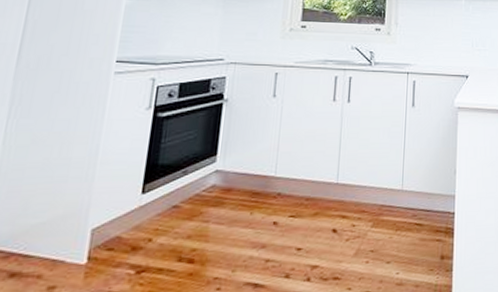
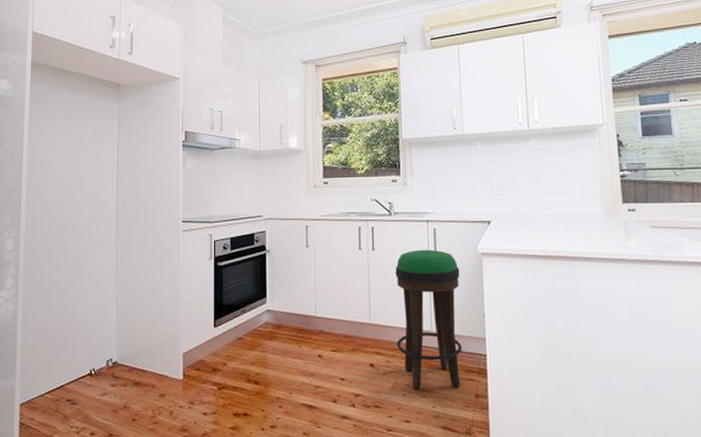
bar stool: none [364,102,436,257] -> present [395,249,462,391]

